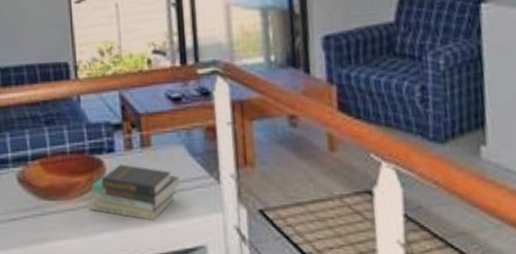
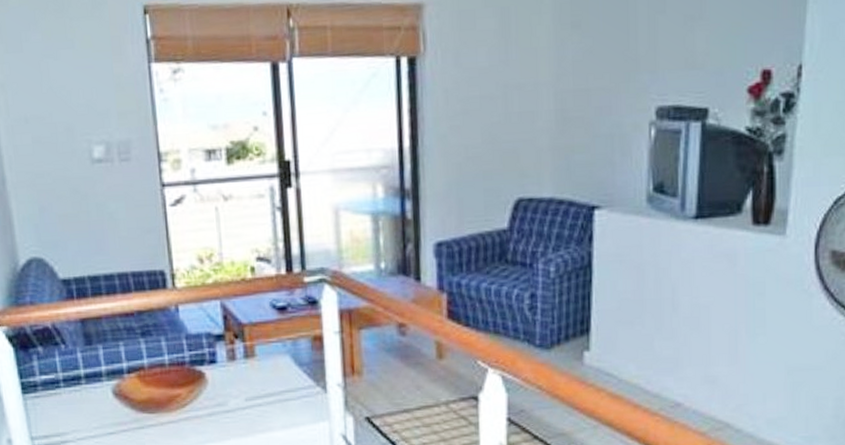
books: present [88,164,180,221] -> none [189,375,285,431]

